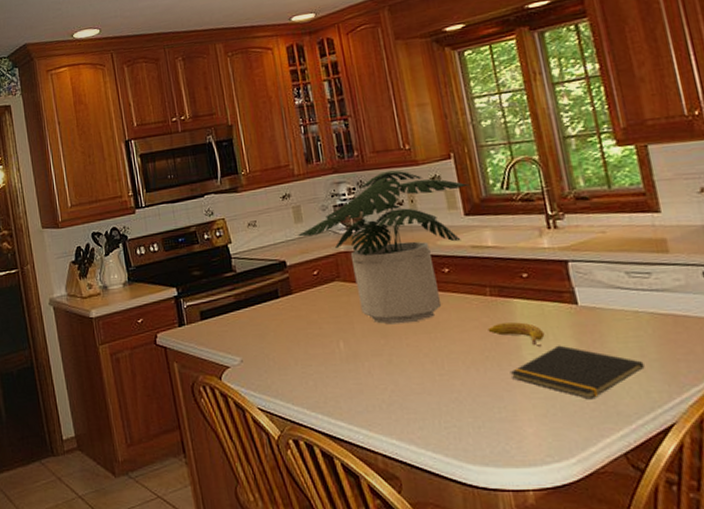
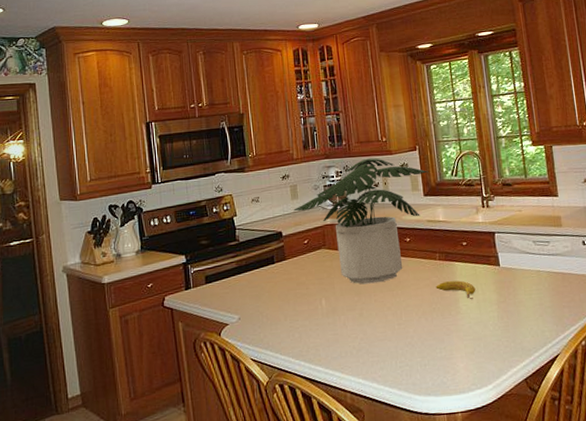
notepad: present [509,345,645,400] -> none [450,297,542,339]

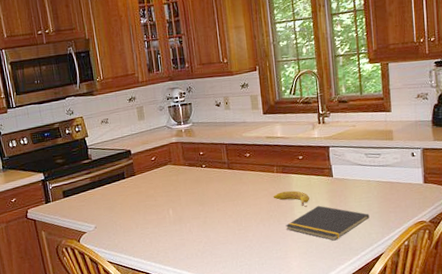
potted plant: present [293,158,429,284] -> none [140,79,268,196]
notepad: none [450,297,542,339] -> present [285,205,370,241]

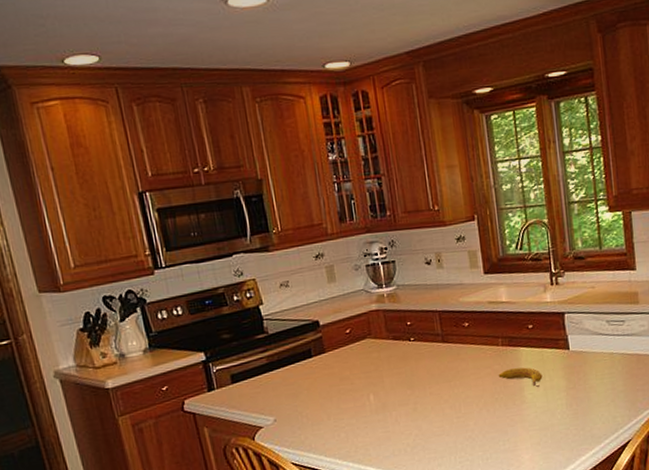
notepad: present [285,205,370,241] -> none [514,384,614,427]

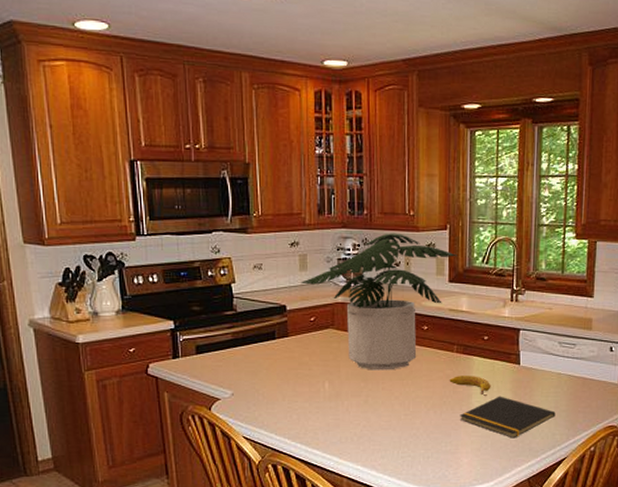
potted plant: none [331,230,490,376] -> present [301,233,458,370]
notepad: none [514,384,614,427] -> present [459,396,556,439]

